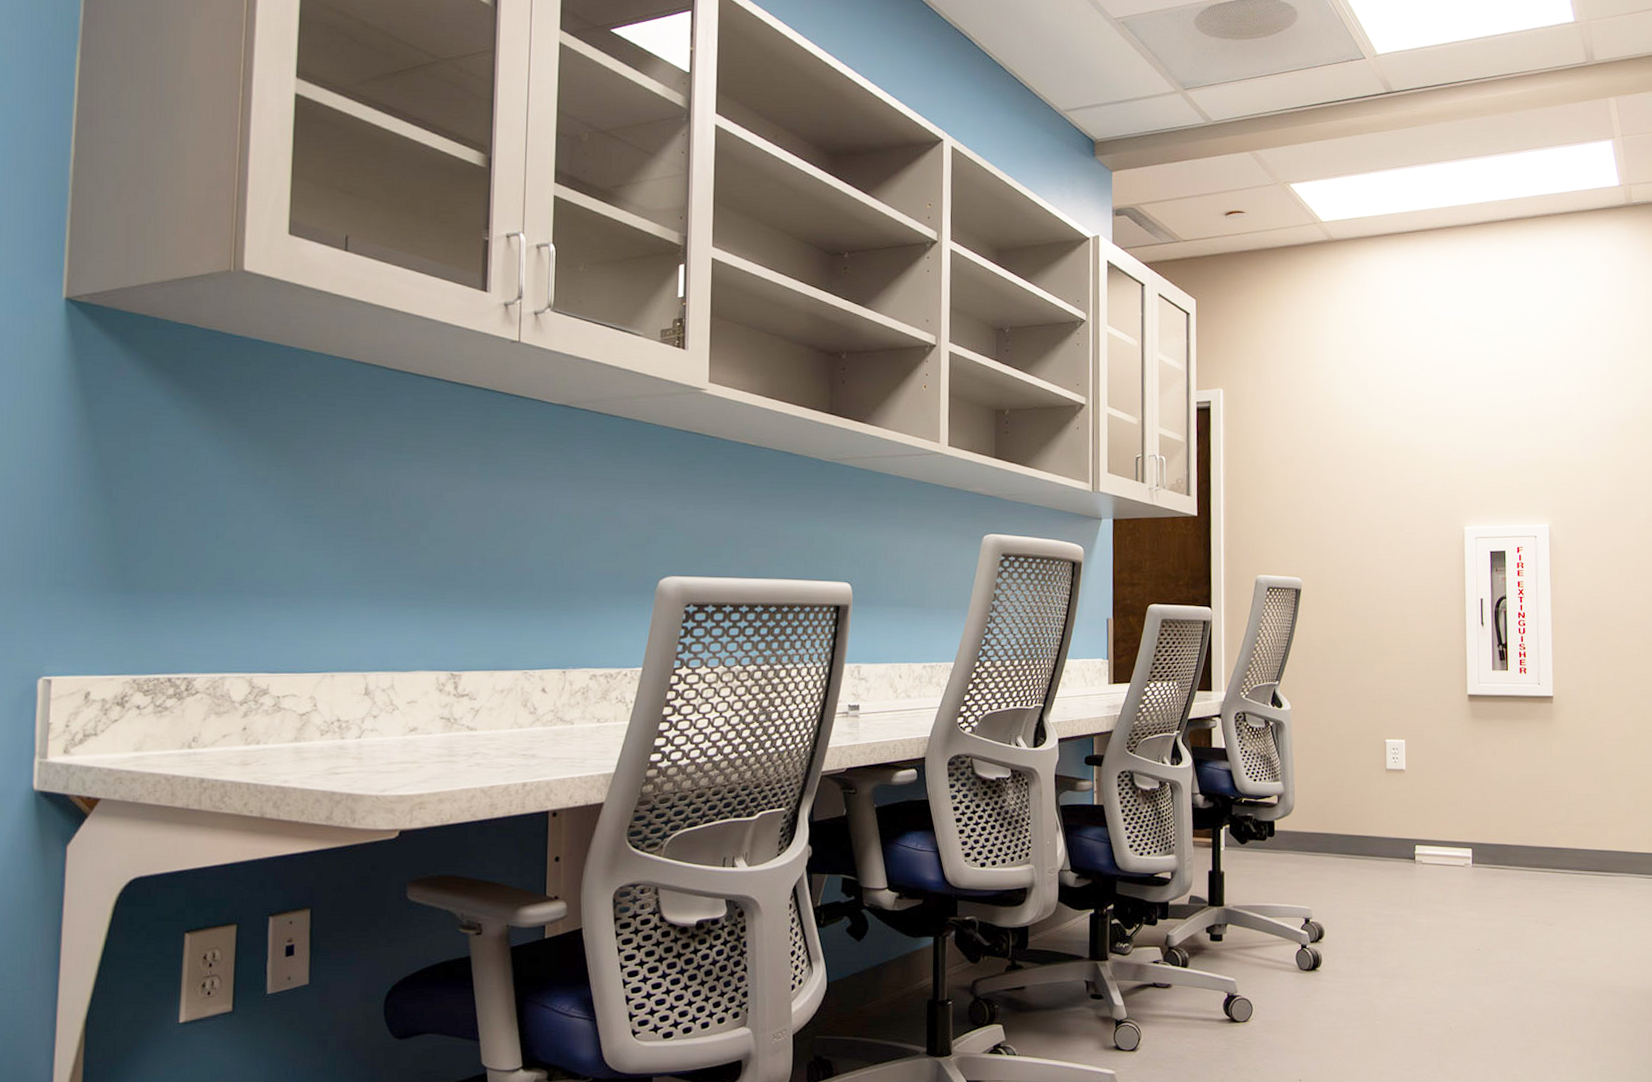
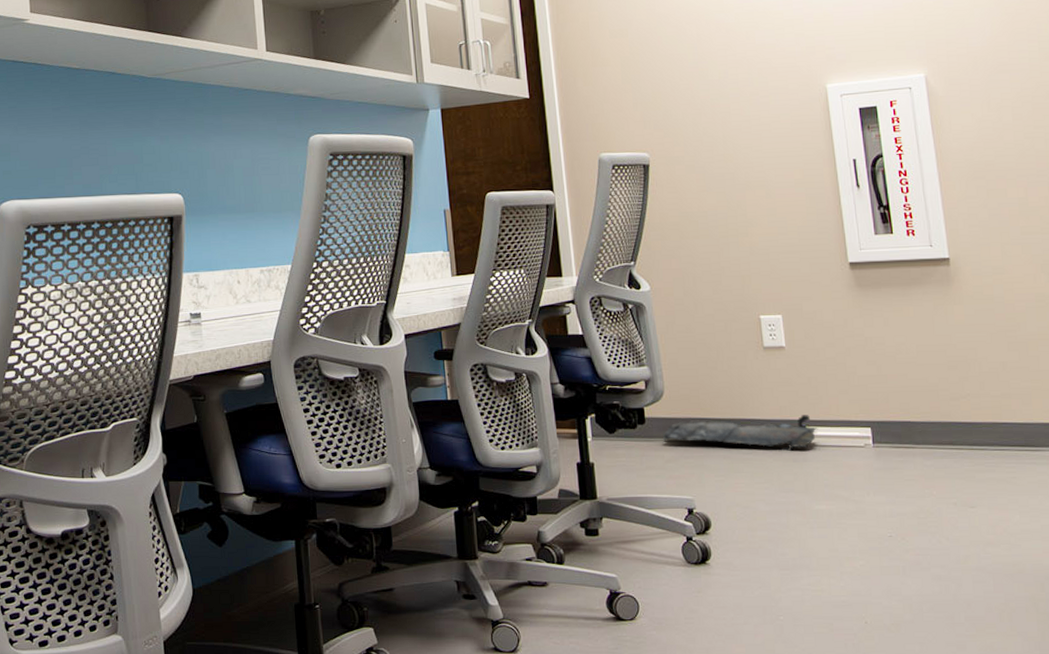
backpack: none [1289,834,1426,868] -> present [663,415,818,452]

